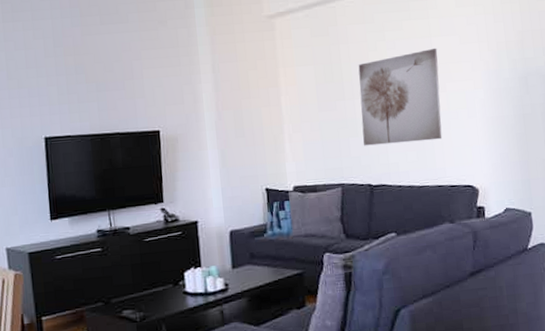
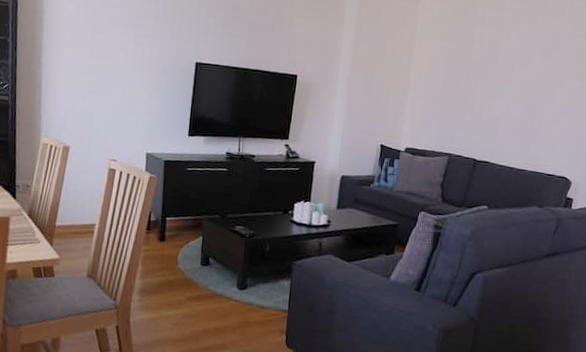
wall art: present [358,48,443,146] -> none [476,46,565,131]

